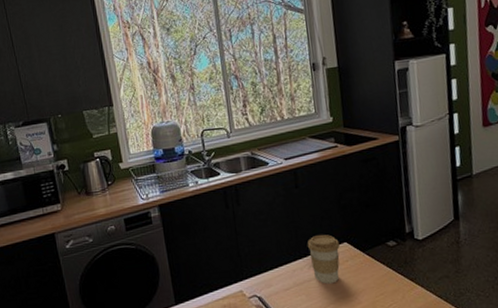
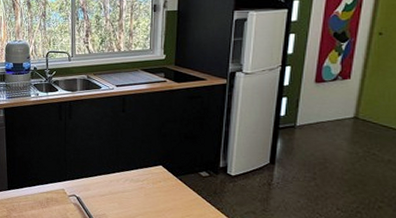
coffee cup: present [307,234,340,284] -> none [125,154,155,199]

